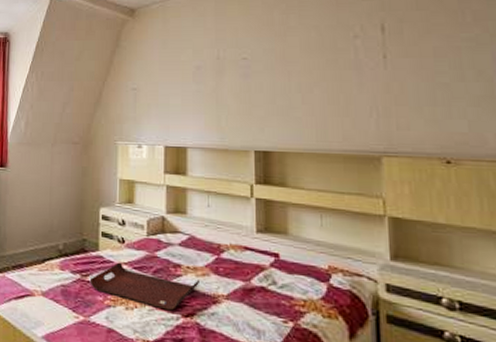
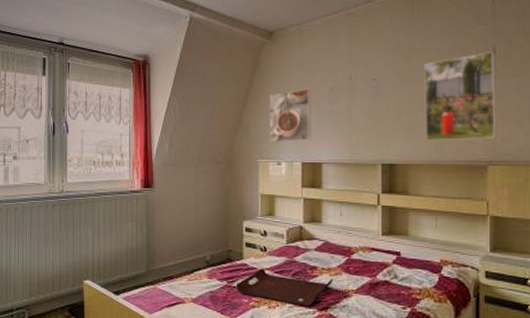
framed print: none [129,67,175,124] -> present [269,88,311,142]
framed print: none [301,29,391,127] -> present [424,52,496,141]

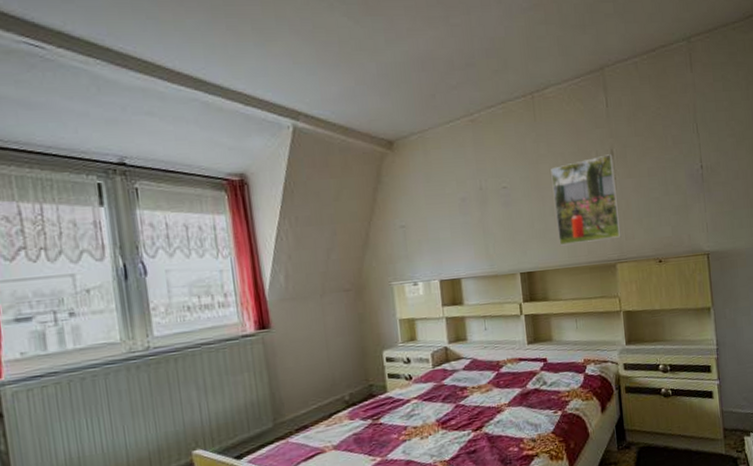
serving tray: present [235,268,334,307] -> none [381,396,486,430]
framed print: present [269,88,311,142] -> none [396,200,447,262]

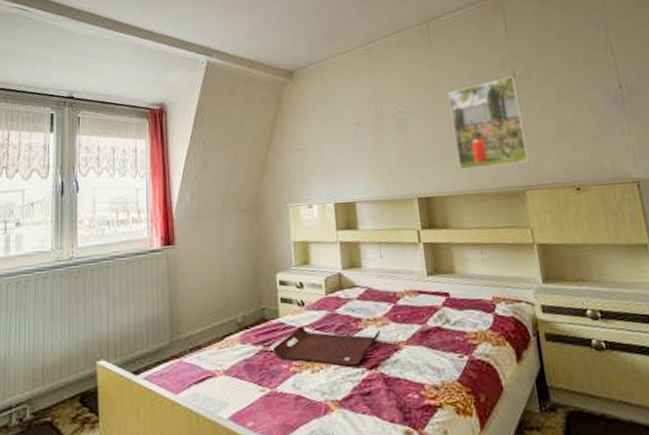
serving tray: none [381,396,486,430] -> present [272,325,381,367]

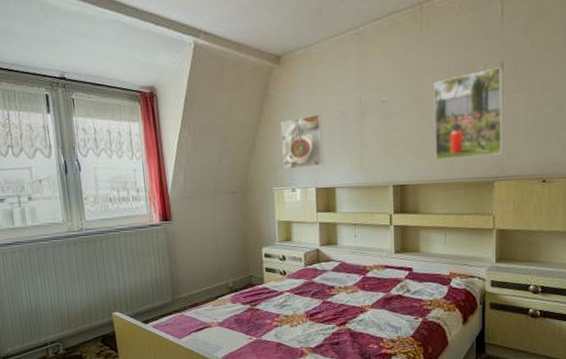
serving tray: present [272,325,381,367] -> none [258,290,351,323]
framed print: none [294,125,342,184] -> present [280,113,324,169]

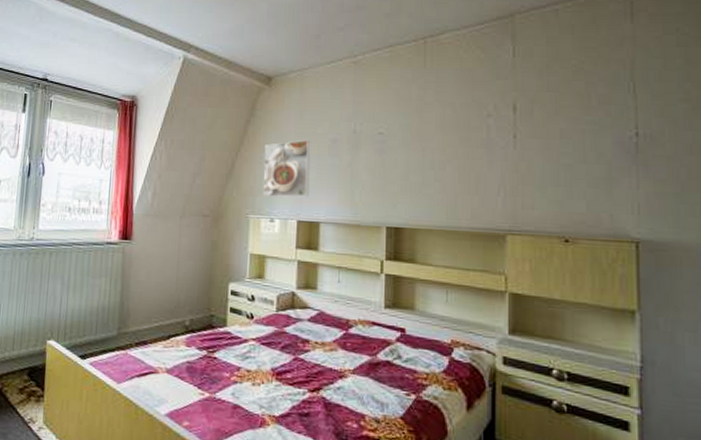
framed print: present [433,67,503,161] -> none [436,109,516,205]

